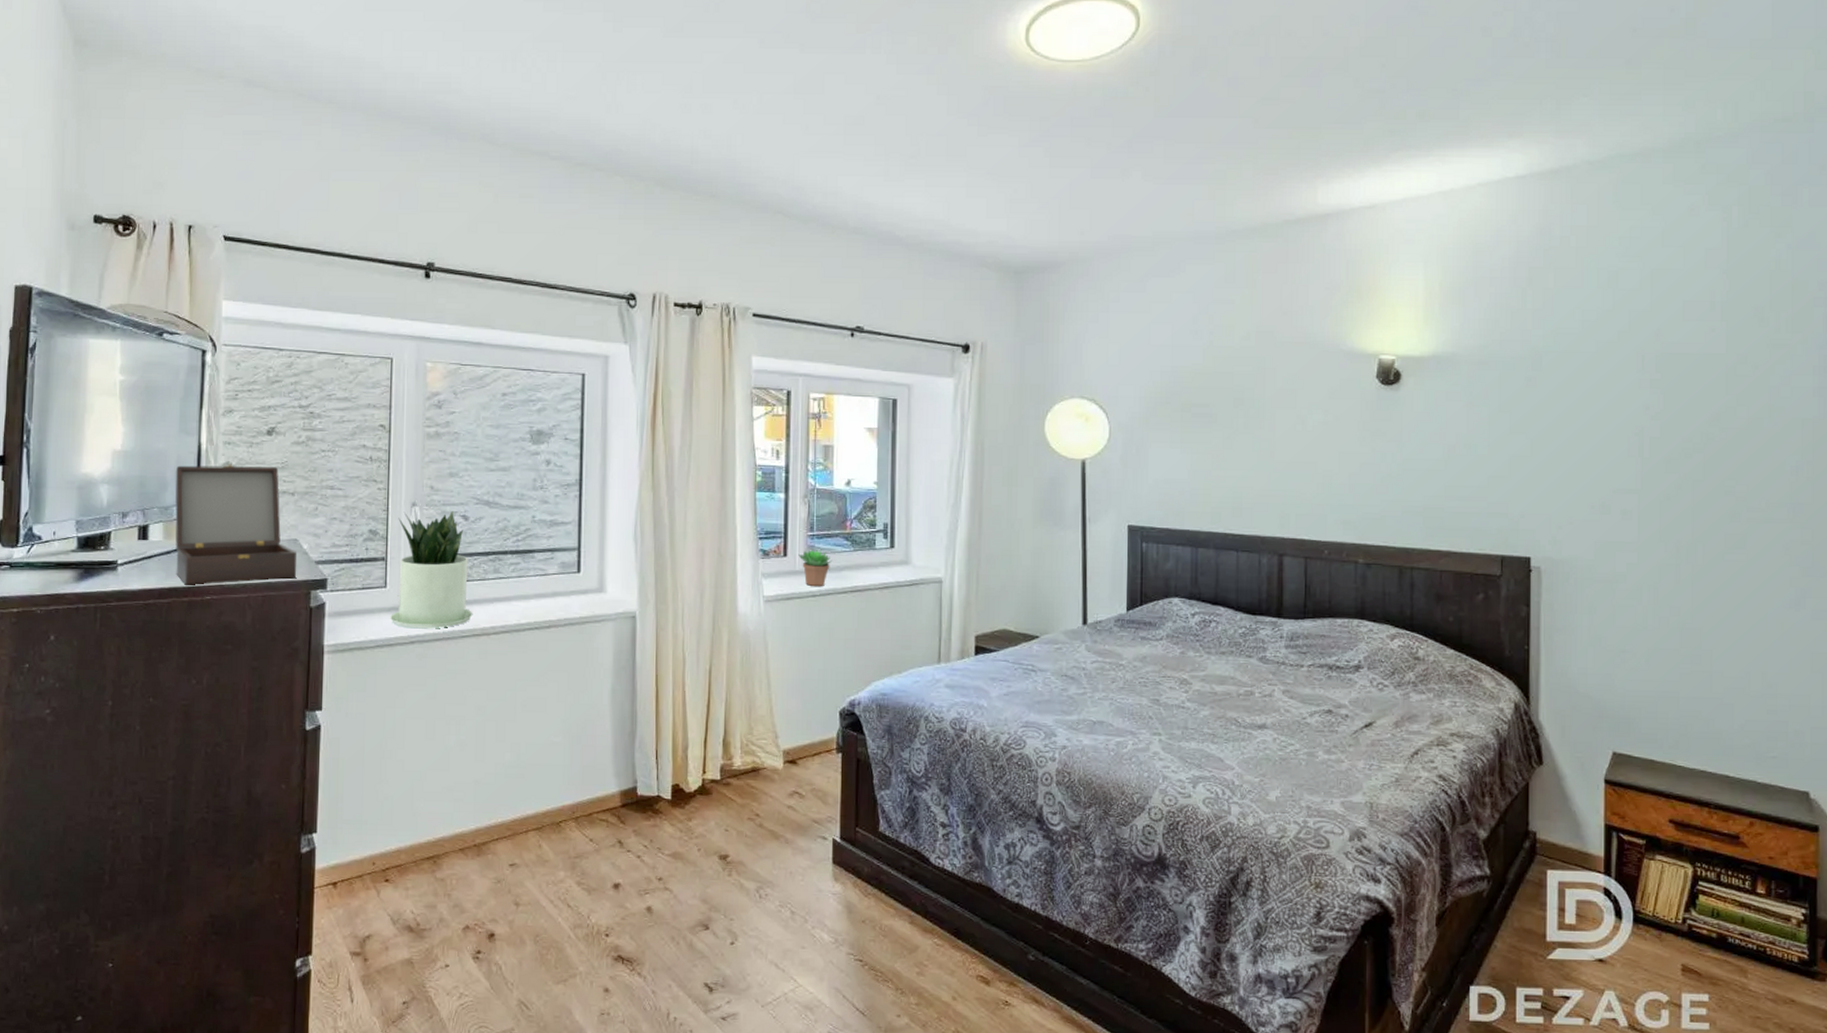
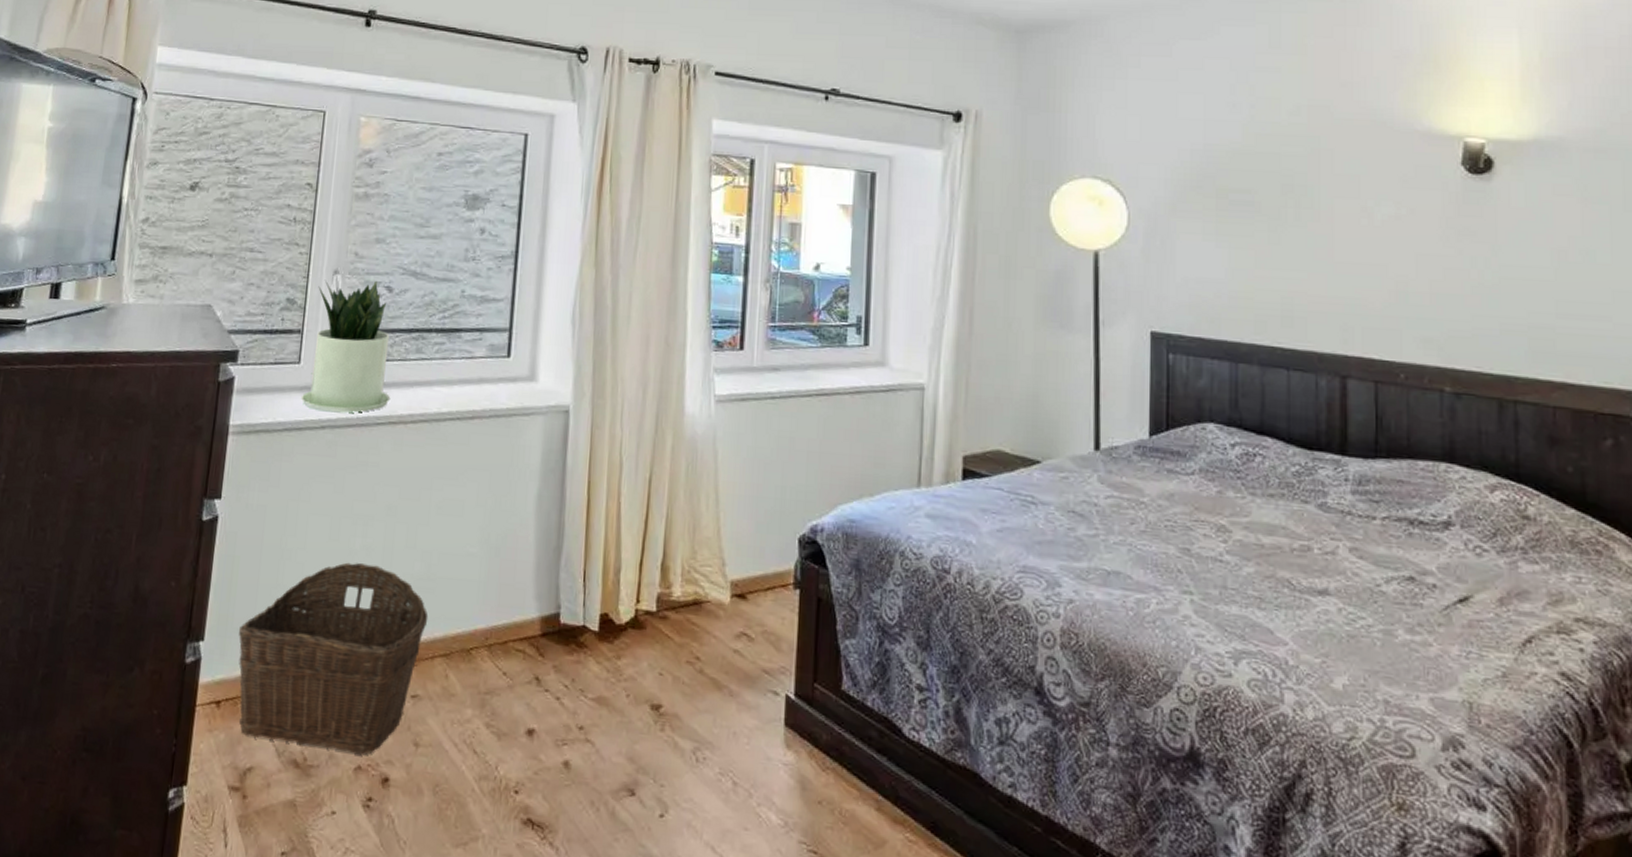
jewelry box: present [175,462,296,586] -> none [84,218,209,352]
wicker basket: none [349,757,521,917] -> present [239,562,429,755]
succulent plant: present [798,550,833,586] -> none [757,343,796,387]

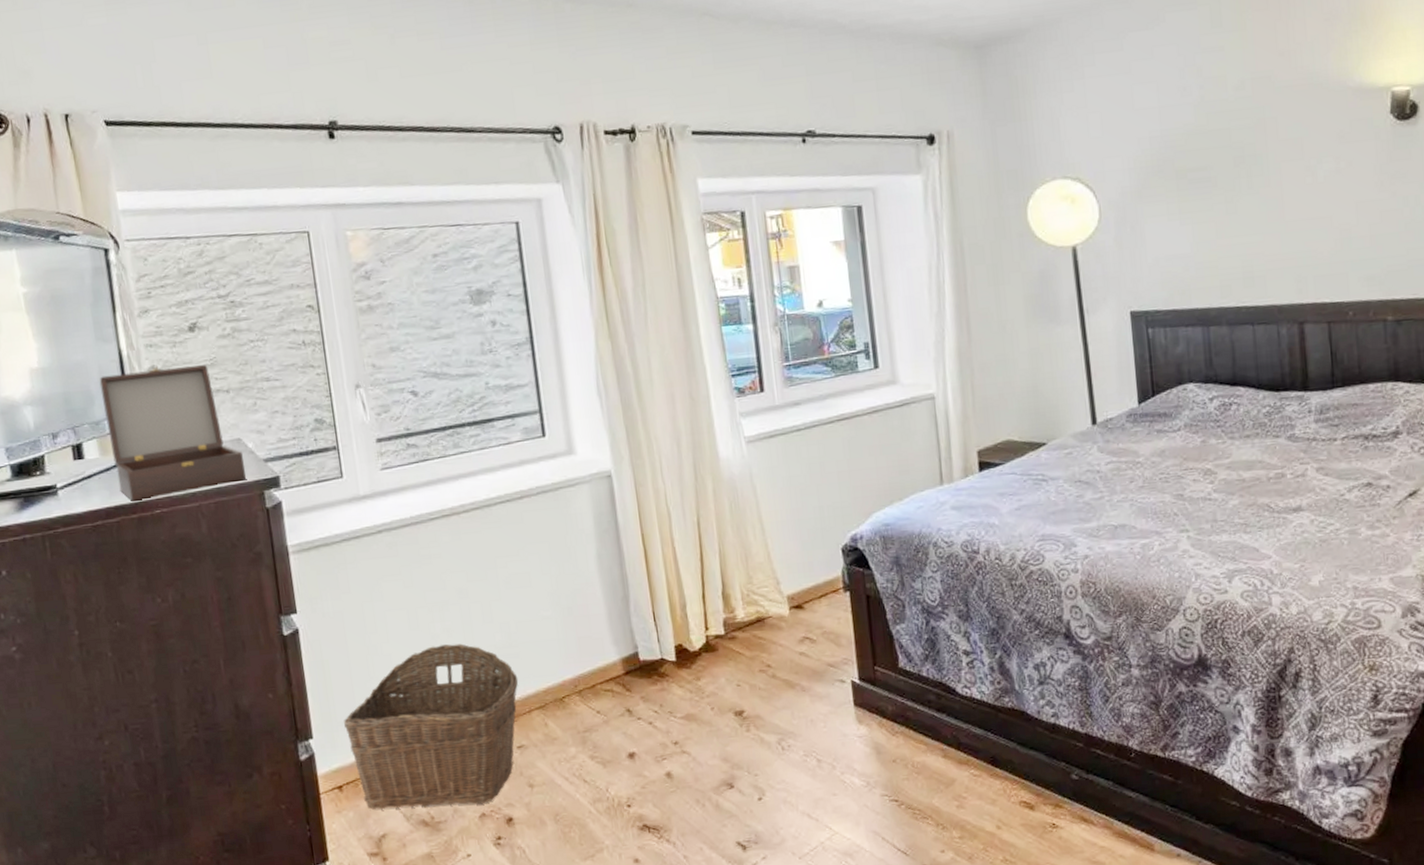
jewelry box: none [84,218,209,352] -> present [99,365,246,503]
planter: present [300,279,391,414] -> none [343,388,439,518]

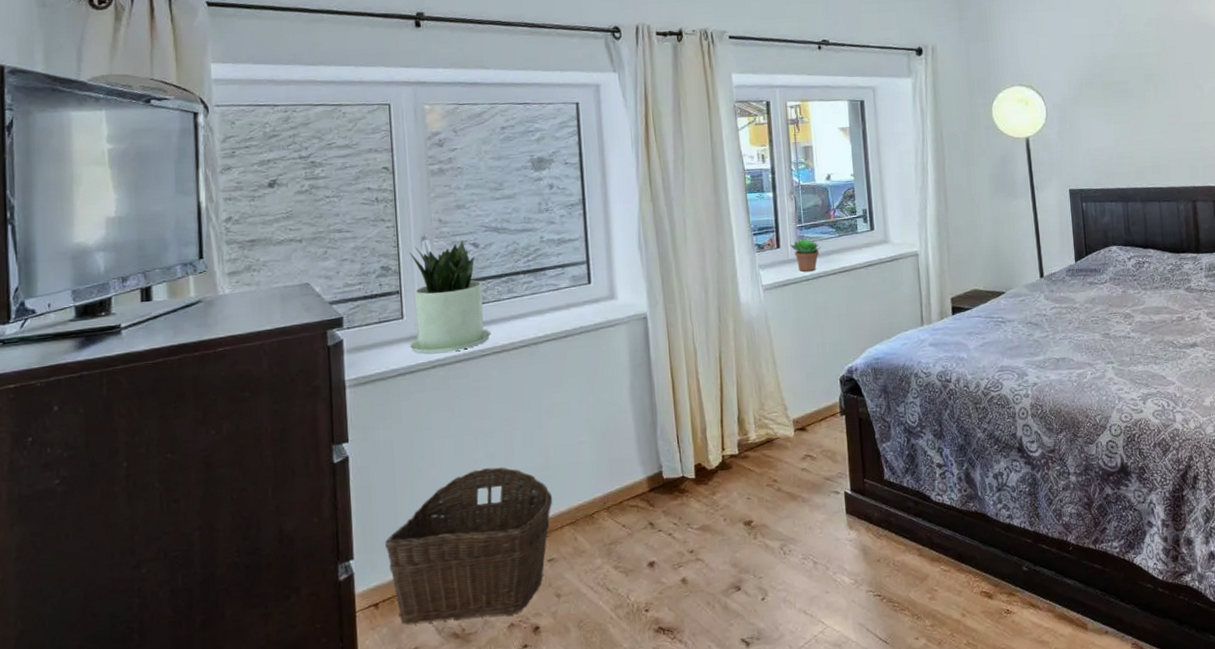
jewelry box: present [99,365,246,503] -> none [175,217,310,341]
planter: none [343,388,439,518] -> present [409,241,492,354]
succulent plant: none [776,380,814,420] -> present [790,239,821,272]

